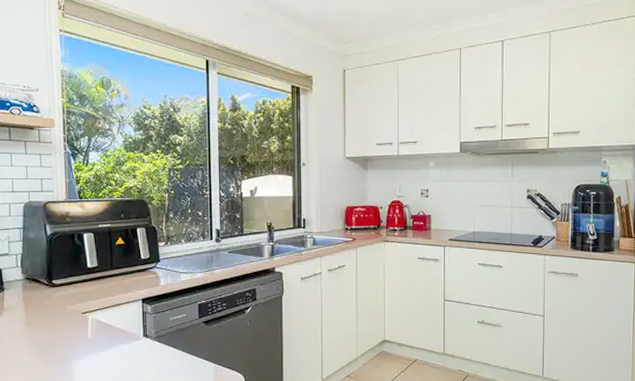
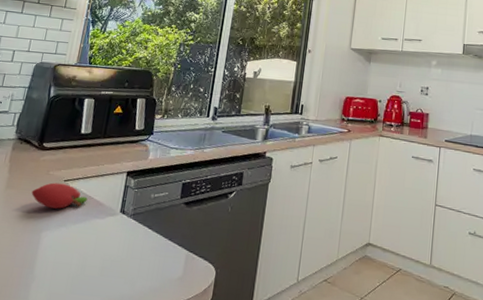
fruit: none [53,316,109,339] -> present [31,182,88,209]

